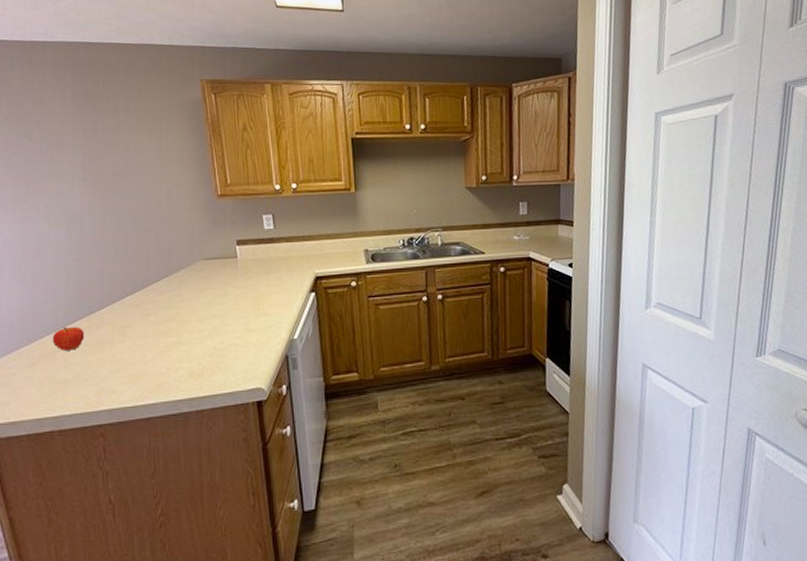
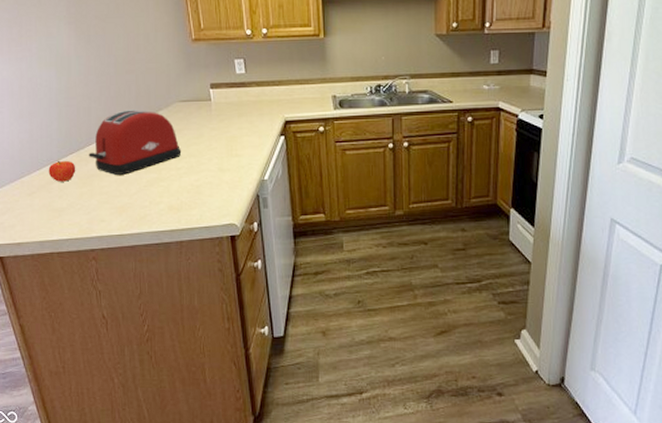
toaster: none [99,269,205,340] -> present [88,110,182,175]

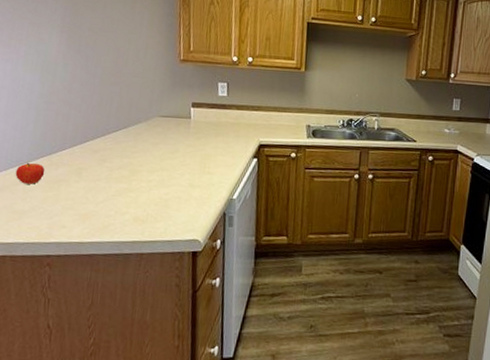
toaster: present [88,110,182,175] -> none [60,119,155,182]

